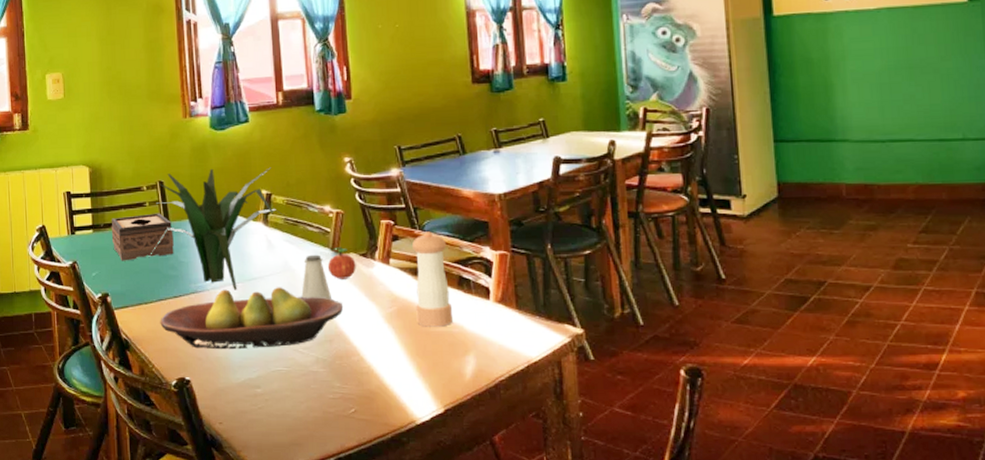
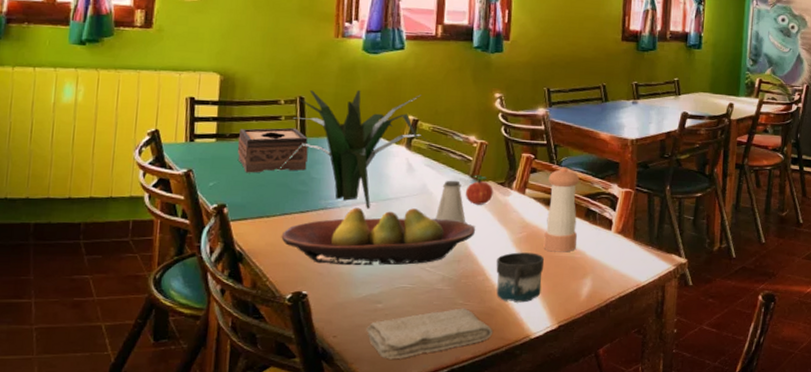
washcloth: none [249,391,376,447] -> present [366,308,493,360]
mug: none [369,329,421,385] -> present [496,252,545,303]

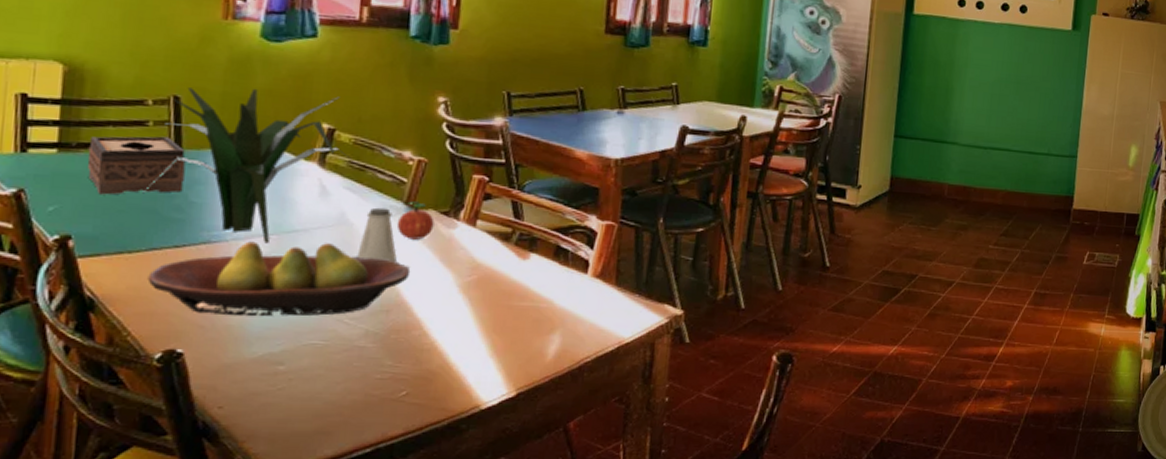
washcloth: present [366,308,493,360] -> none [263,370,432,436]
mug: present [496,252,545,303] -> none [436,300,501,364]
pepper shaker: present [543,167,580,252] -> none [499,192,548,301]

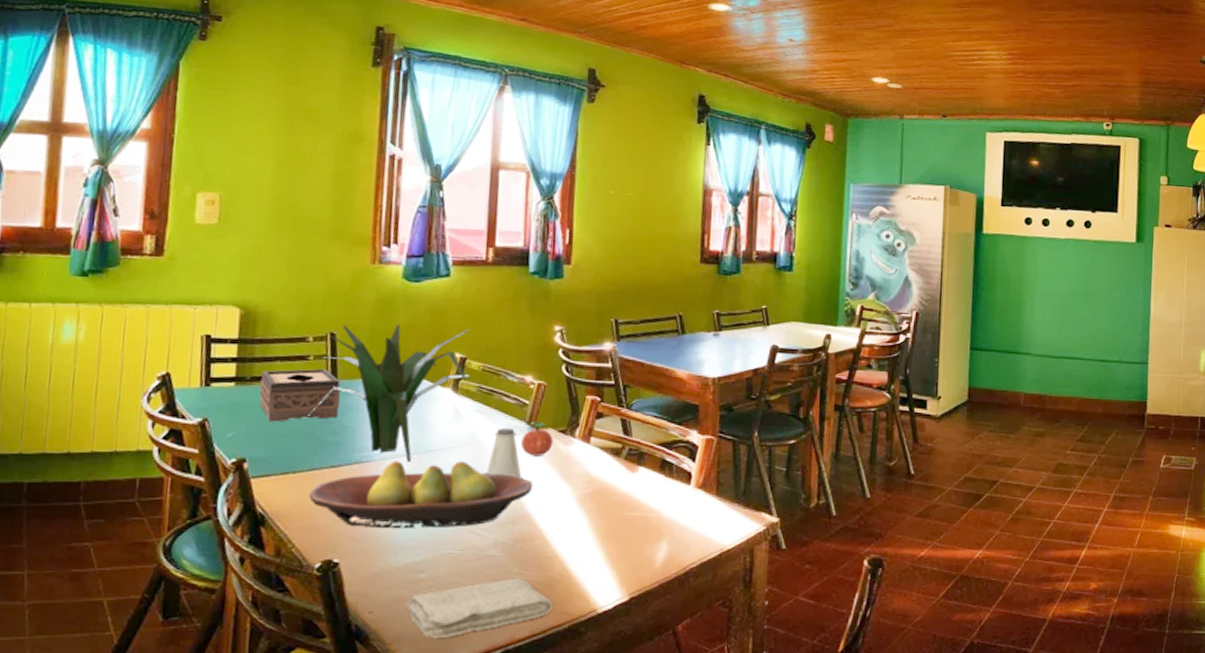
washcloth: none [263,370,432,436] -> present [407,577,554,639]

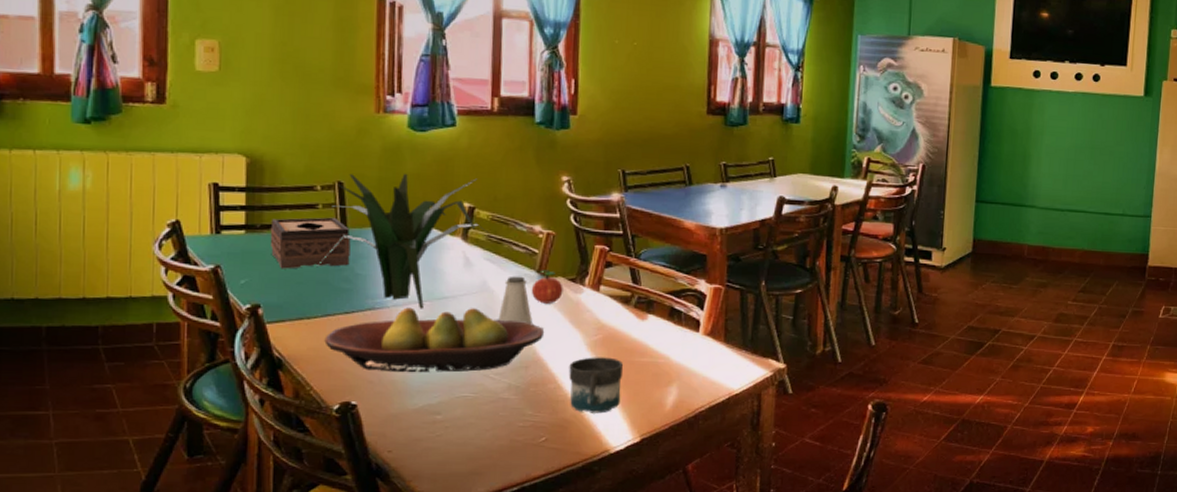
washcloth: present [407,577,554,639] -> none [425,419,568,477]
mug: none [557,511,613,571] -> present [569,357,624,414]

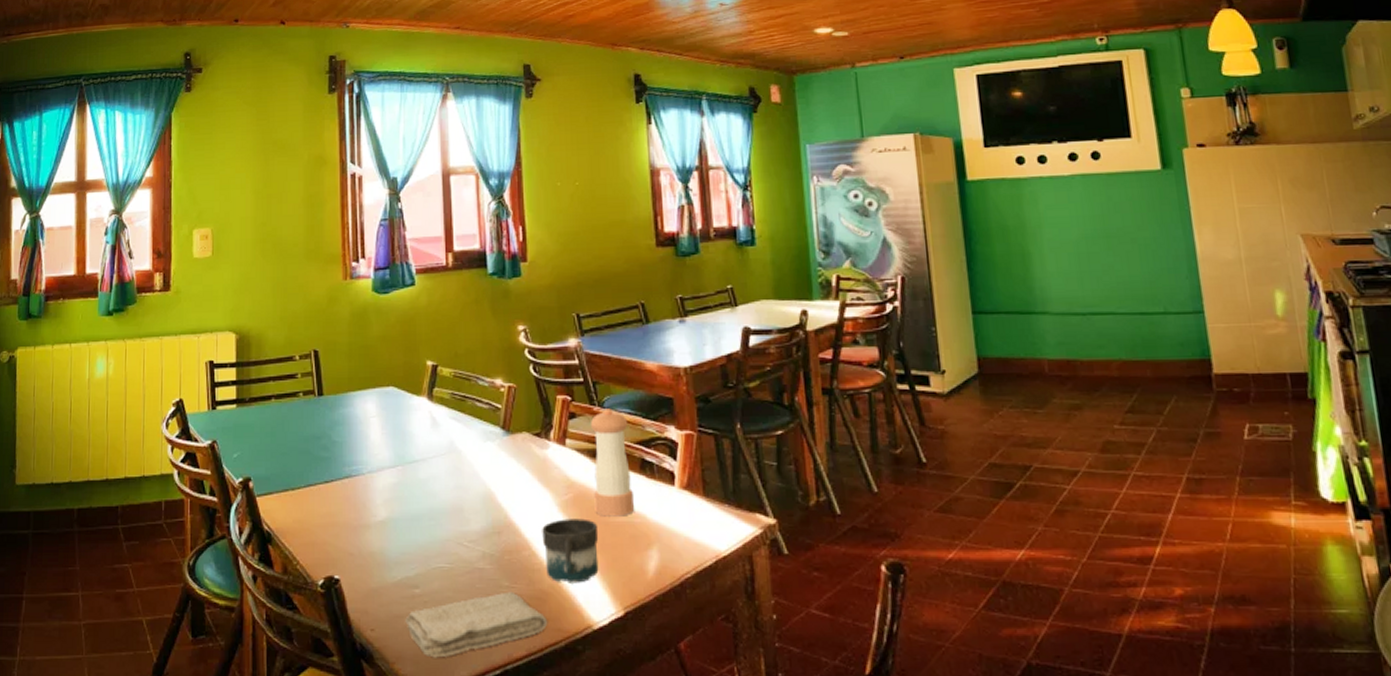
tissue box: present [270,217,351,269] -> none [257,385,327,441]
plant: present [316,173,495,309] -> none [298,335,458,474]
fruit bowl: present [324,307,545,373] -> none [308,471,515,543]
washcloth: none [425,419,568,477] -> present [405,591,548,658]
saltshaker: present [498,276,532,324] -> none [468,434,501,485]
apple: present [531,270,563,304] -> none [497,426,529,462]
pepper shaker: none [622,260,662,357] -> present [590,408,634,517]

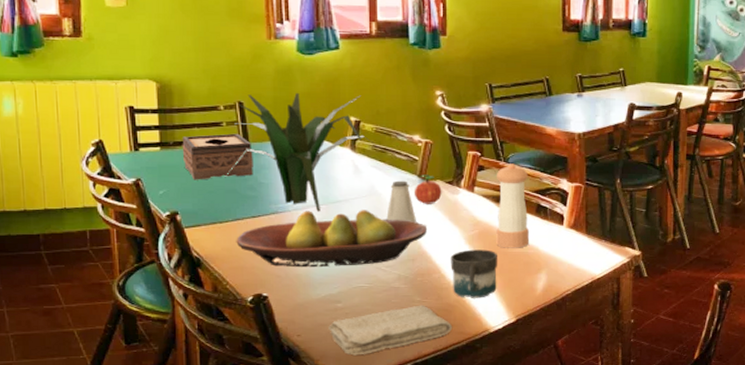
tissue box: none [257,385,327,441] -> present [182,133,253,180]
plant: none [298,335,458,474] -> present [225,92,379,212]
fruit bowl: none [308,471,515,543] -> present [236,210,428,268]
saltshaker: none [468,434,501,485] -> present [386,180,416,222]
apple: none [497,426,529,462] -> present [414,174,442,204]

